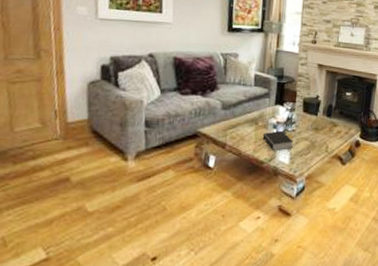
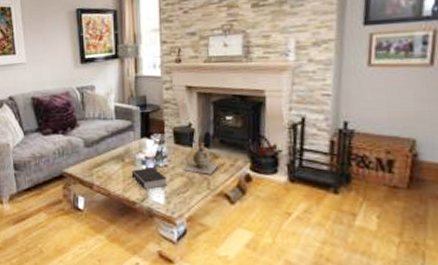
ceramic jug: none [307,111,337,140] -> present [182,141,219,174]

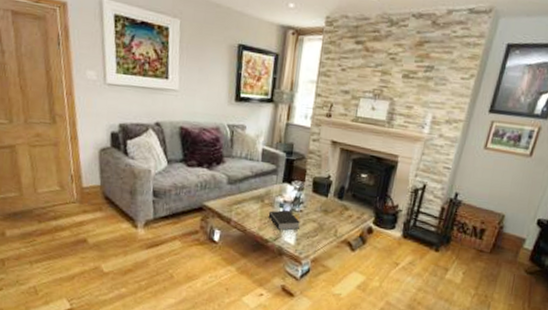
ceramic jug: present [182,141,219,174] -> none [315,193,348,224]

